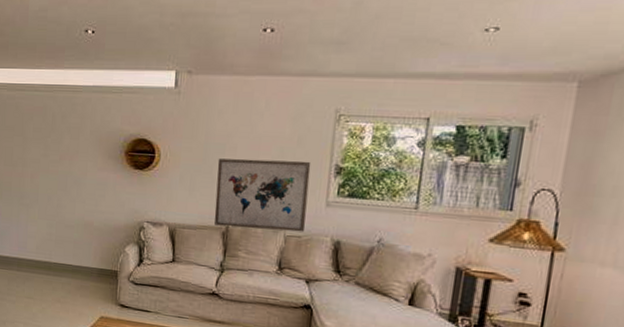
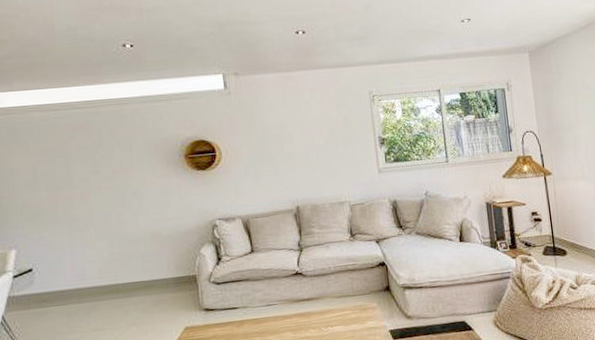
wall art: present [214,158,311,232] -> none [277,137,366,209]

